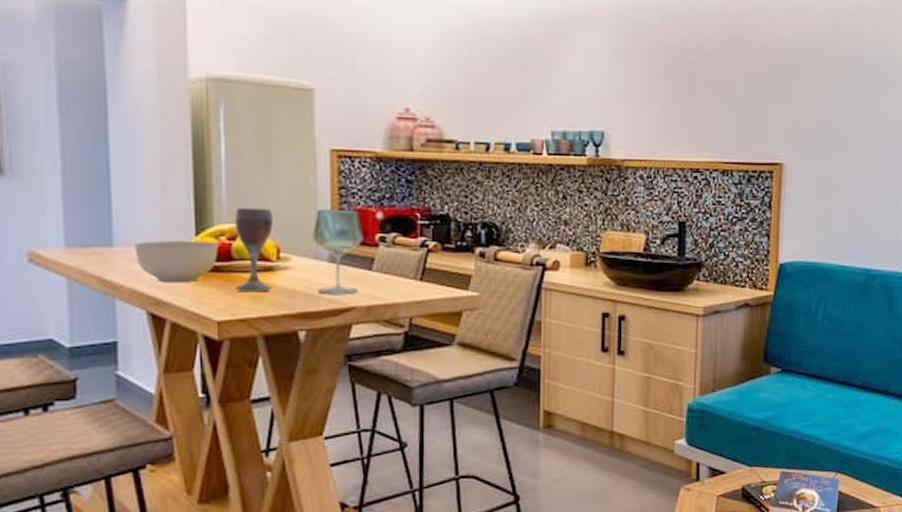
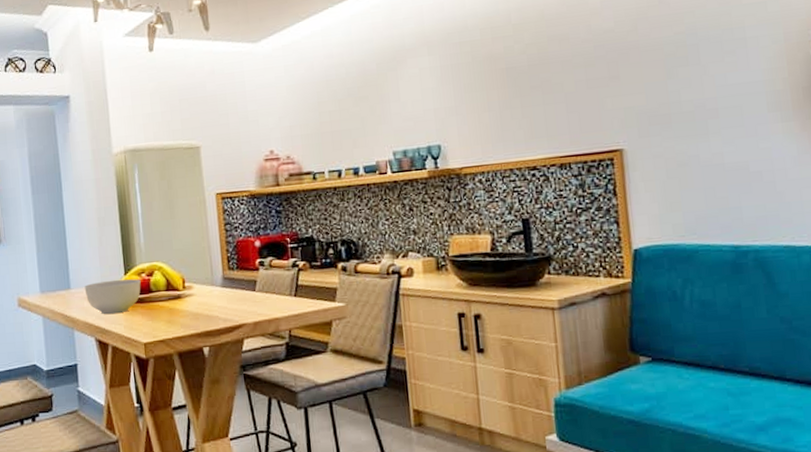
cup: present [234,208,273,292] -> none [150,248,182,318]
wine glass: present [312,209,364,295] -> none [207,241,247,315]

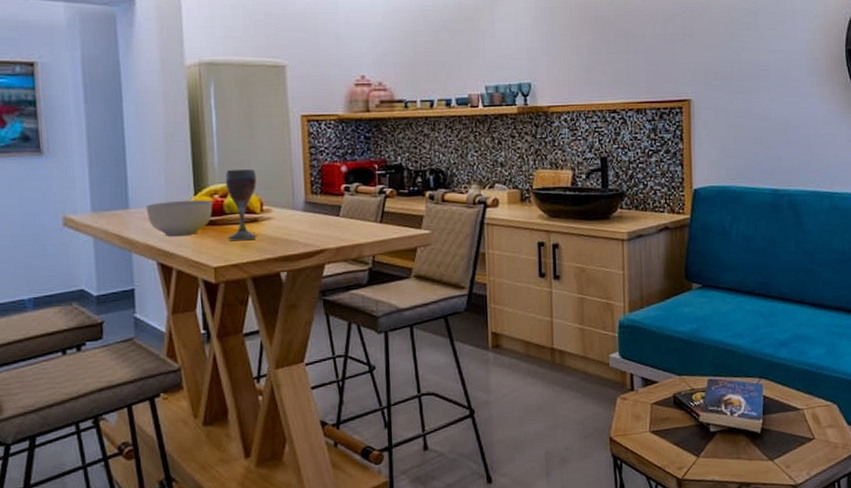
cup: none [150,248,182,318] -> present [225,169,258,241]

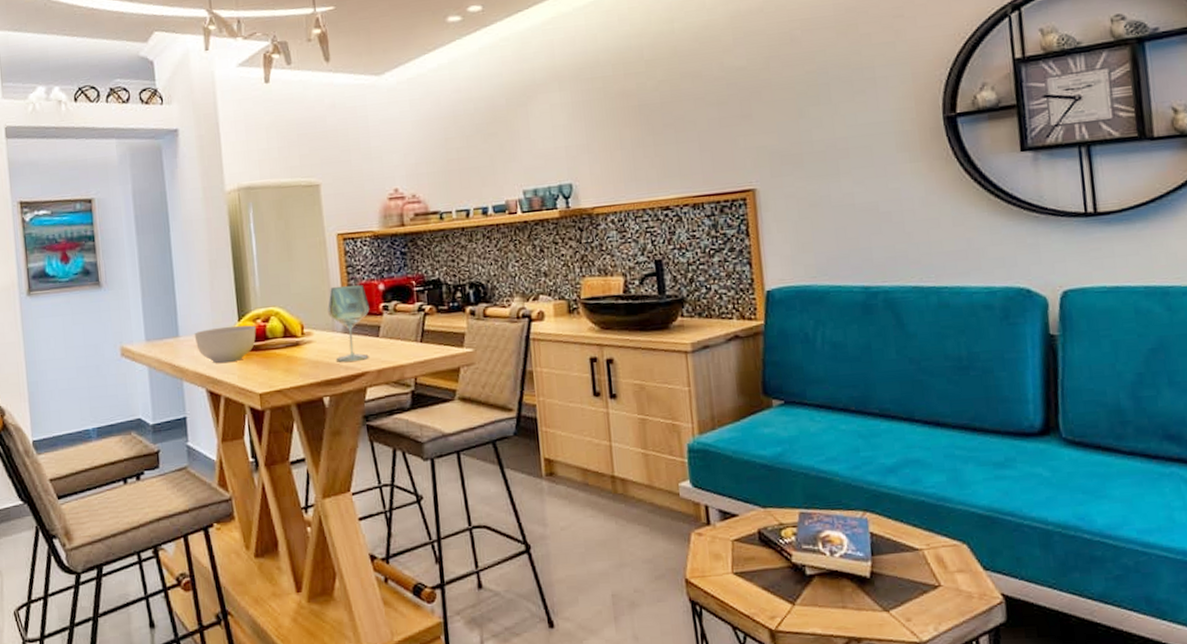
cup: present [225,169,258,241] -> none [266,292,300,366]
wine glass: none [289,165,331,240] -> present [328,285,370,363]

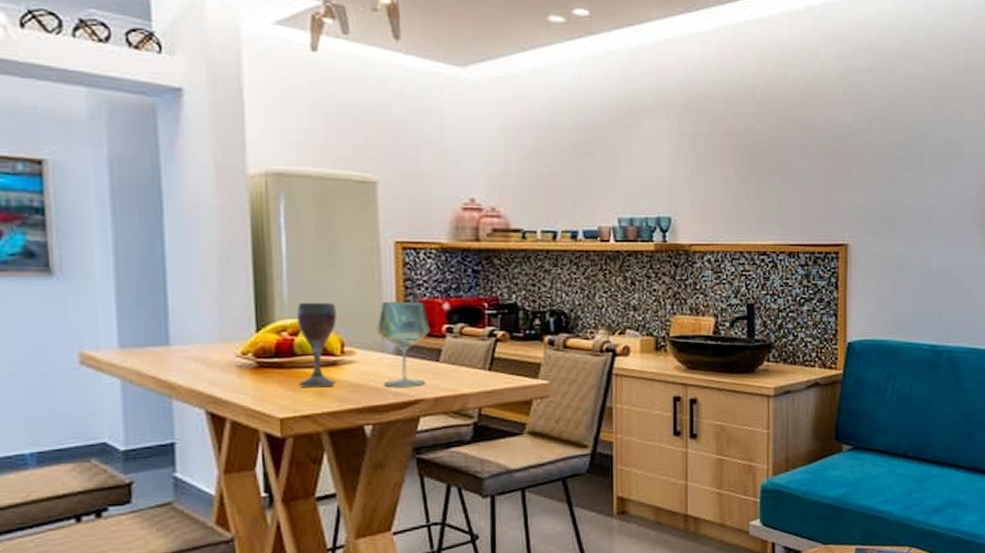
bowl: present [194,325,256,363] -> none [192,338,280,380]
cup: none [266,292,300,366] -> present [296,303,337,388]

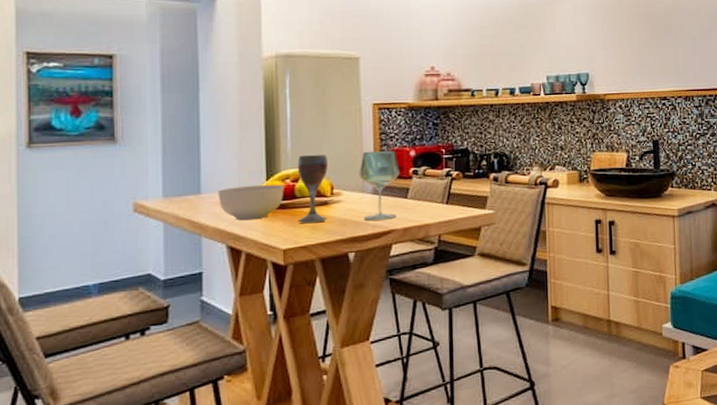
bowl: none [192,338,280,380] -> present [218,184,284,220]

